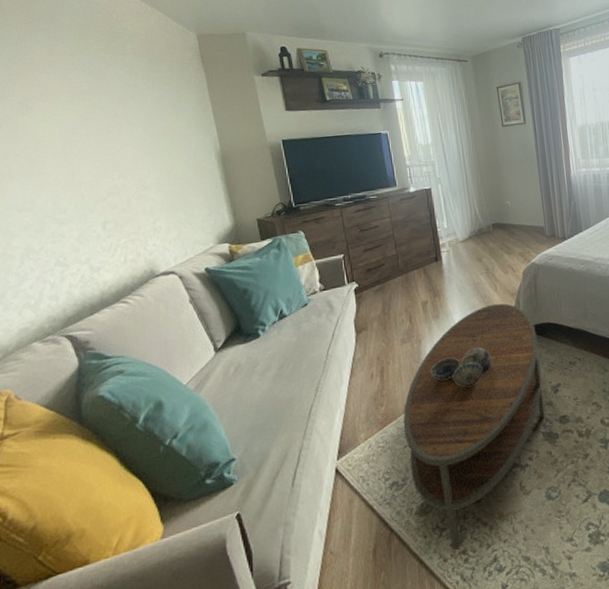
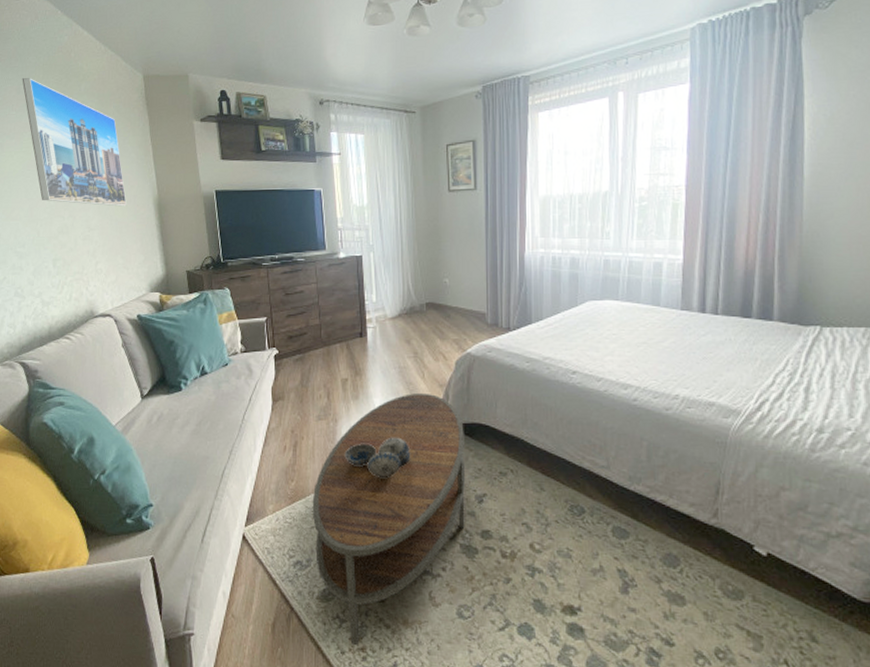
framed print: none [54,39,186,163] -> present [22,77,127,207]

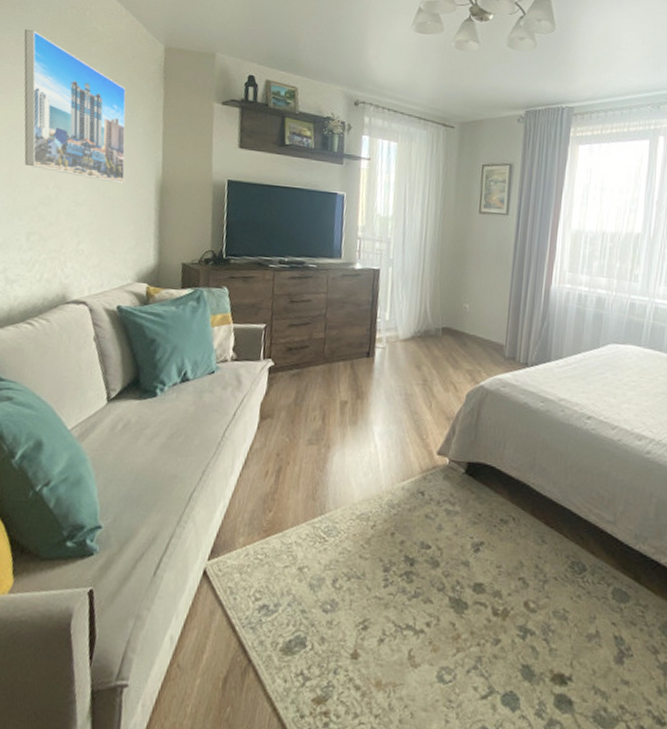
coffee table: present [312,392,466,646] -> none [285,424,468,710]
decorative bowl: present [344,438,411,478] -> none [333,471,407,516]

